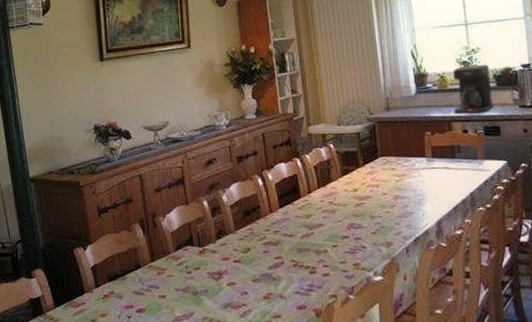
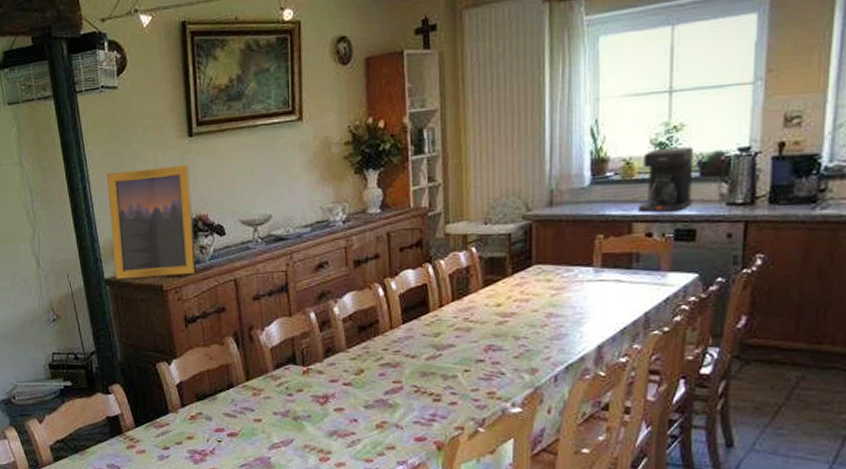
picture frame: none [33,83,107,178] -> present [107,164,196,280]

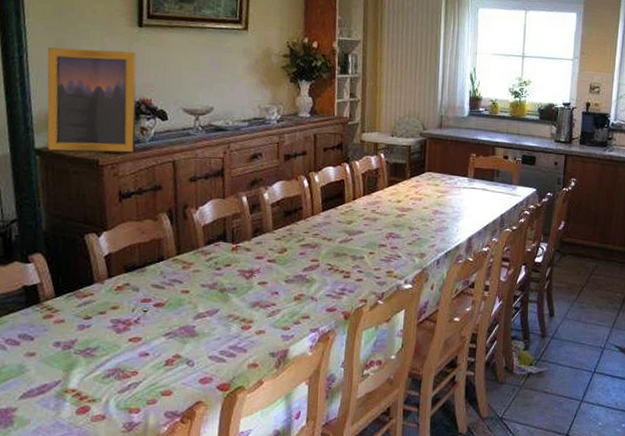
coffee maker: present [639,146,694,213] -> none [500,95,537,143]

